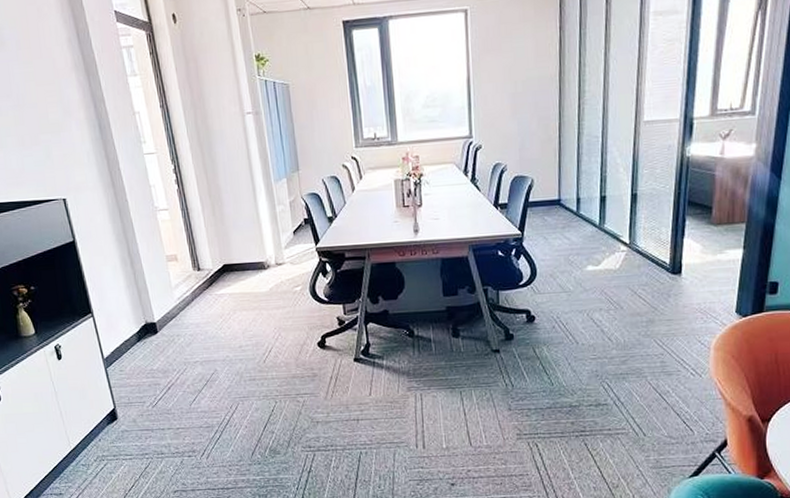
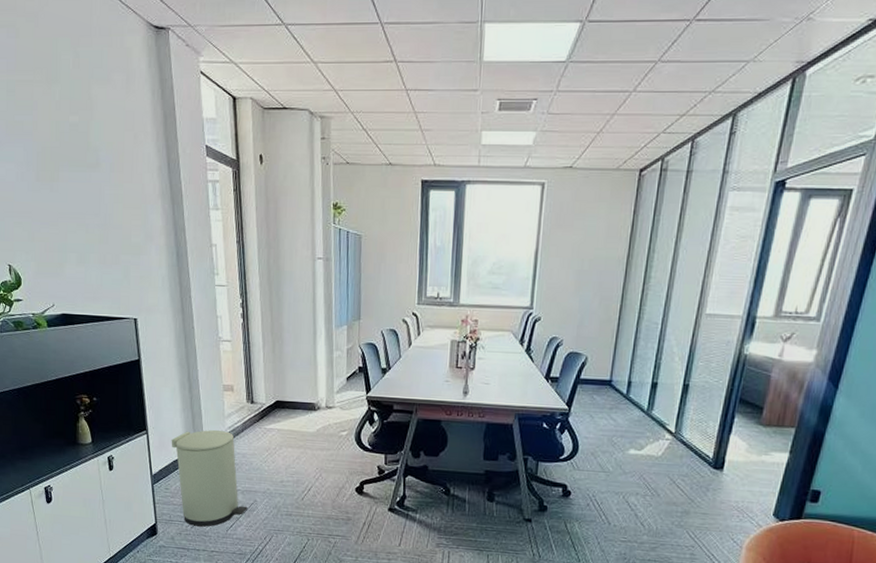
pedal bin: none [119,303,209,405] -> present [171,430,247,527]

